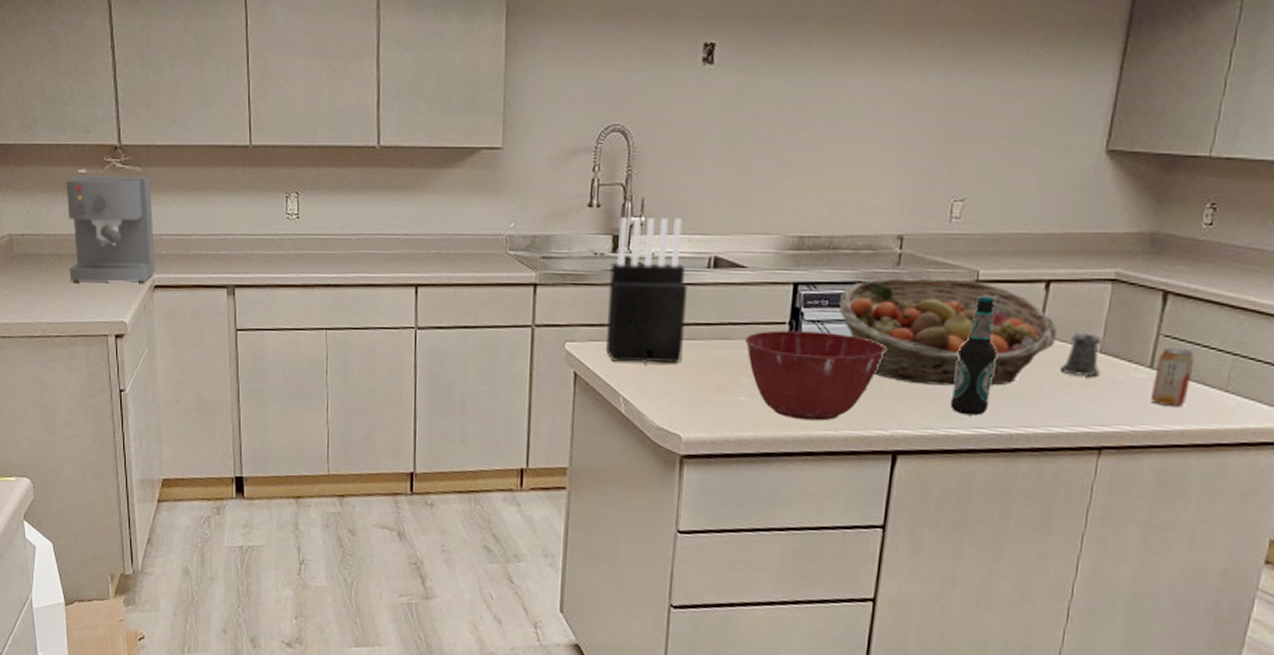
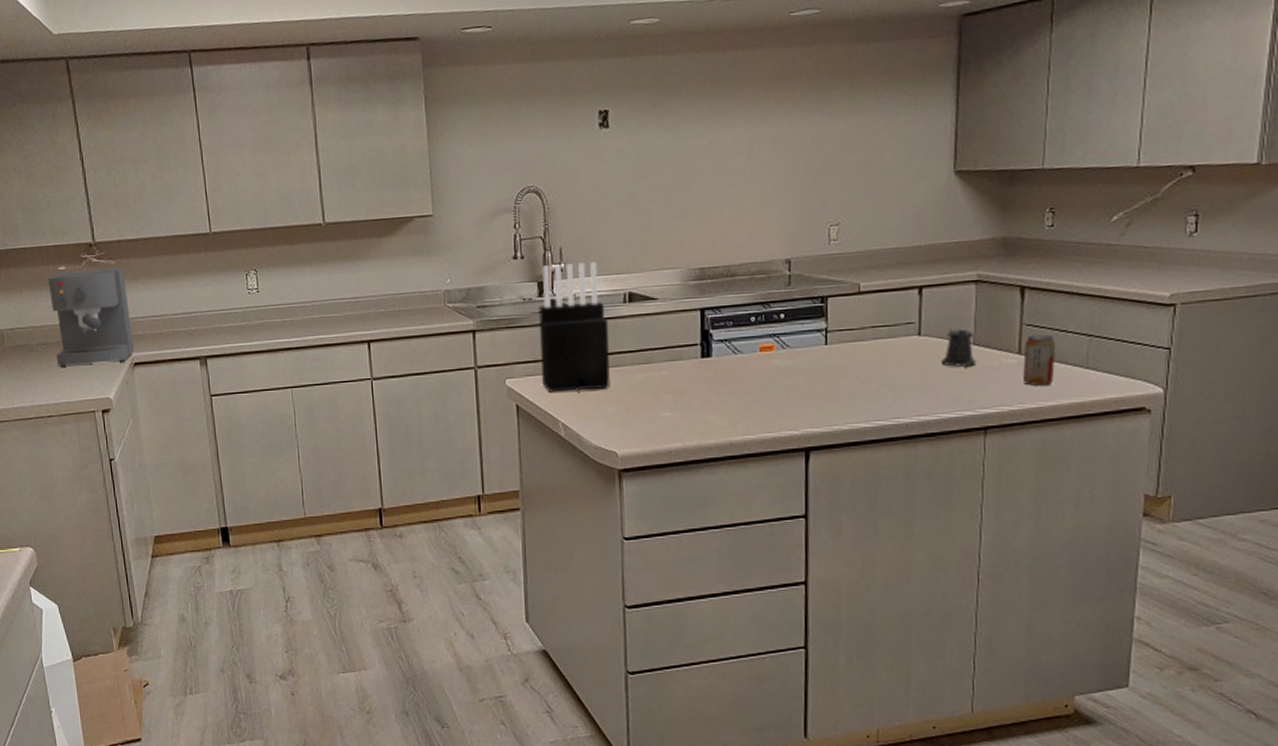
mixing bowl: present [745,330,886,421] -> none [663,349,788,429]
fruit basket: present [838,277,1057,386] -> none [741,292,934,387]
bottle: present [949,296,997,416] -> none [849,305,885,410]

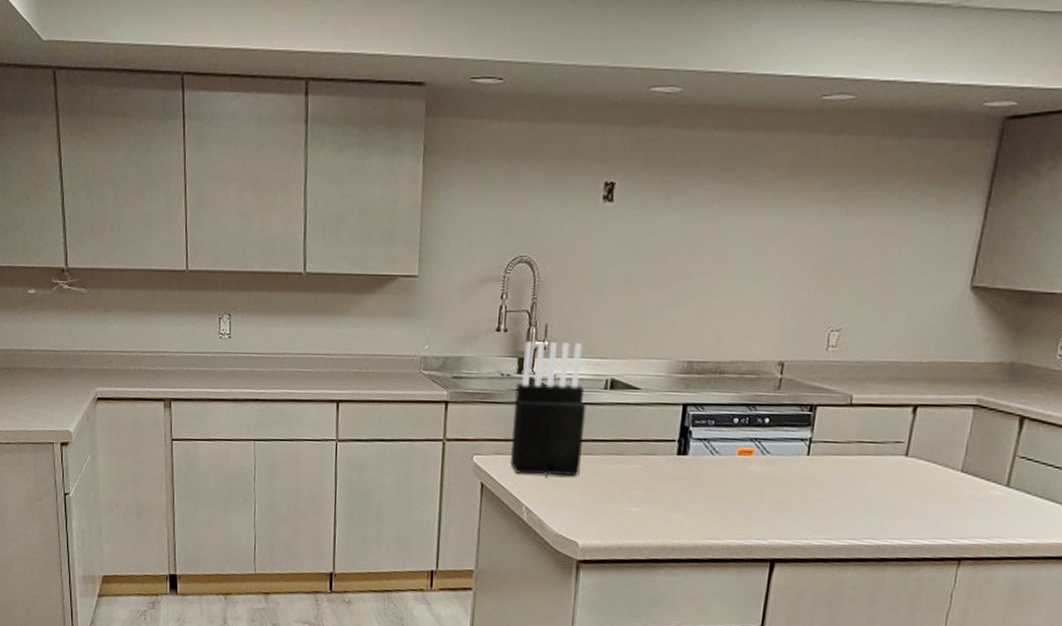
coffee maker: present [47,267,135,368] -> none [16,295,99,395]
pepper shaker: present [941,328,977,367] -> none [924,453,963,494]
beverage can: present [1023,334,1056,386] -> none [1007,468,1048,522]

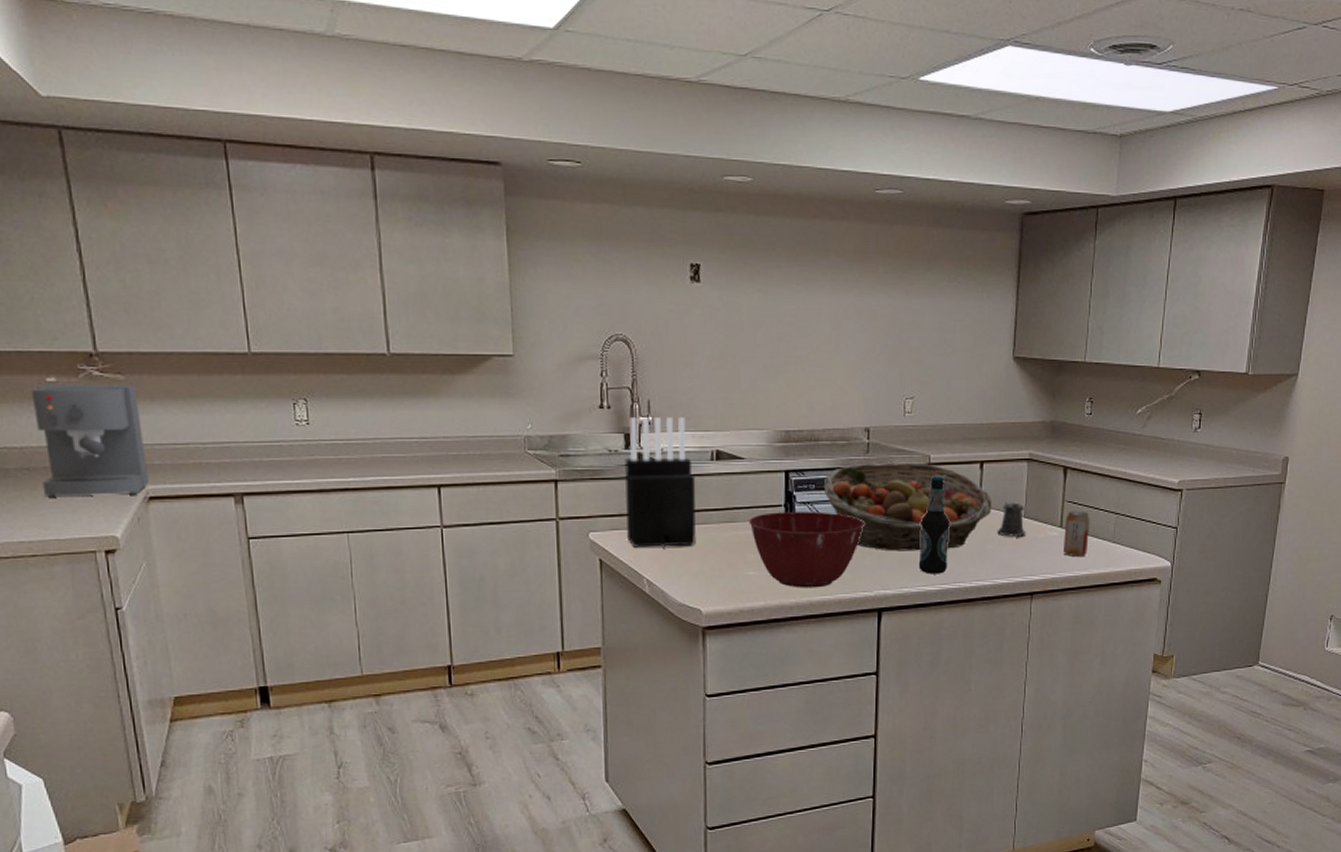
coffee maker: none [16,295,99,395] -> present [31,384,150,499]
mixing bowl: none [637,447,766,531] -> present [749,512,864,588]
fruit basket: none [724,400,923,501] -> present [823,462,992,551]
bottle: none [823,419,868,528] -> present [918,476,950,574]
pepper shaker: none [924,453,963,494] -> present [997,502,1027,537]
beverage can: none [1007,468,1048,522] -> present [1064,511,1090,556]

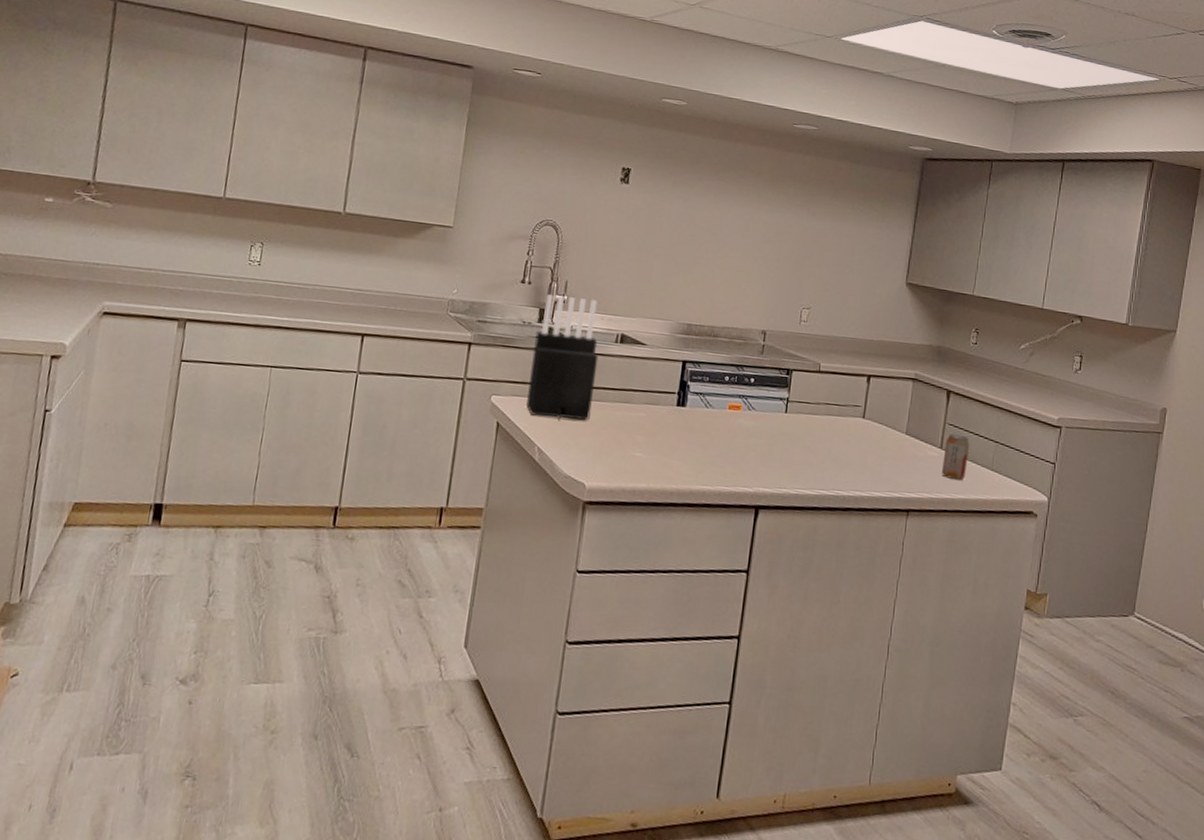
coffee maker: present [31,384,150,499] -> none [14,203,120,309]
mixing bowl: present [749,512,864,588] -> none [642,398,752,478]
fruit basket: present [823,462,992,551] -> none [717,363,876,456]
bottle: present [918,476,950,574] -> none [799,383,834,479]
pepper shaker: present [997,502,1027,537] -> none [878,417,907,453]

